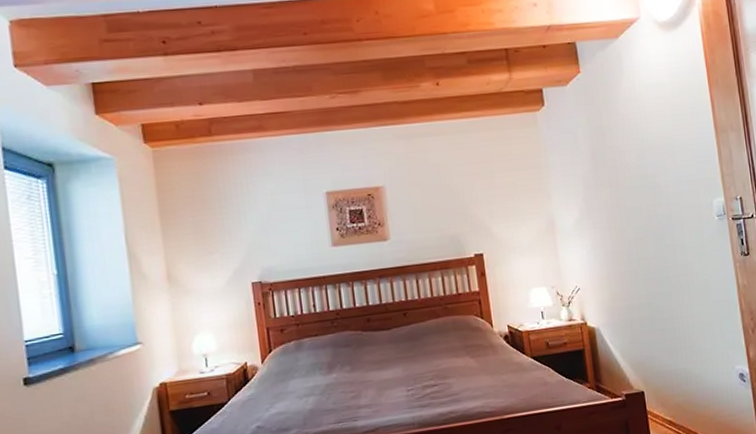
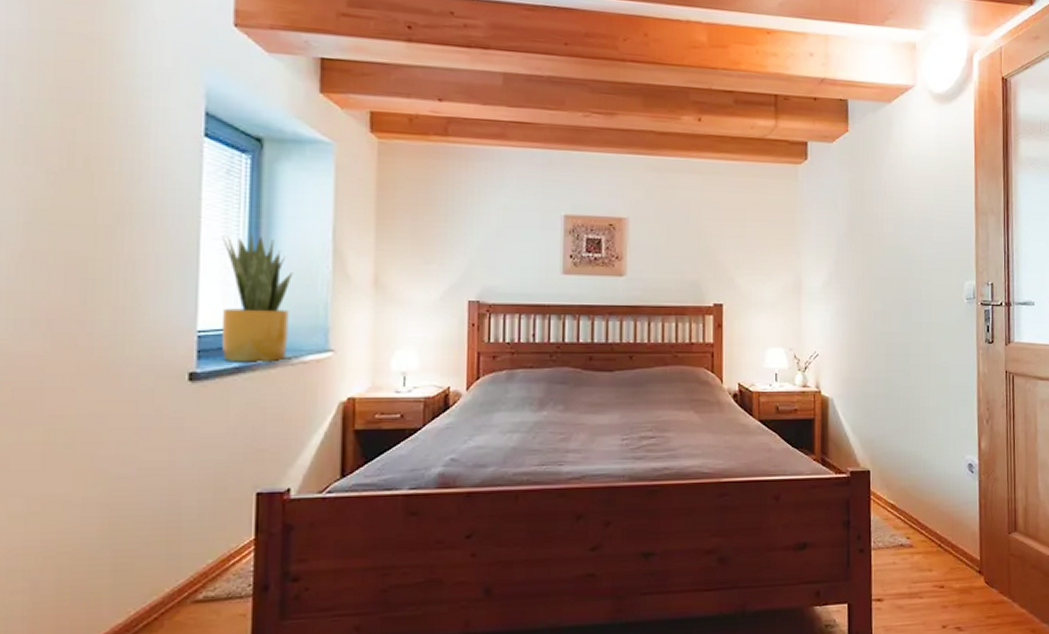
planter: none [32,249,102,365] -> present [222,234,294,362]

